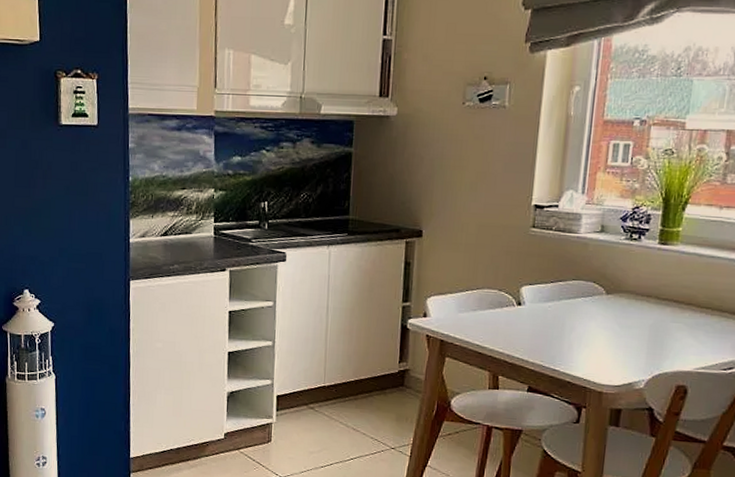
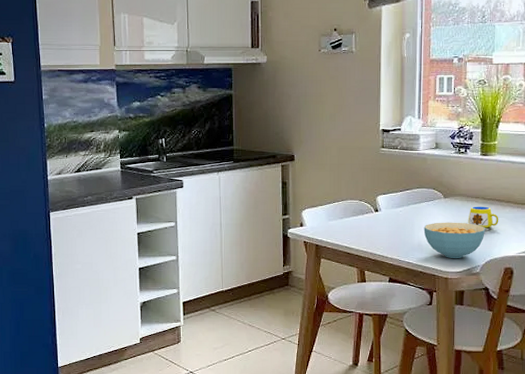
cereal bowl: none [576,323,656,370] -> present [423,222,485,258]
mug: none [634,307,675,338] -> present [467,206,499,230]

